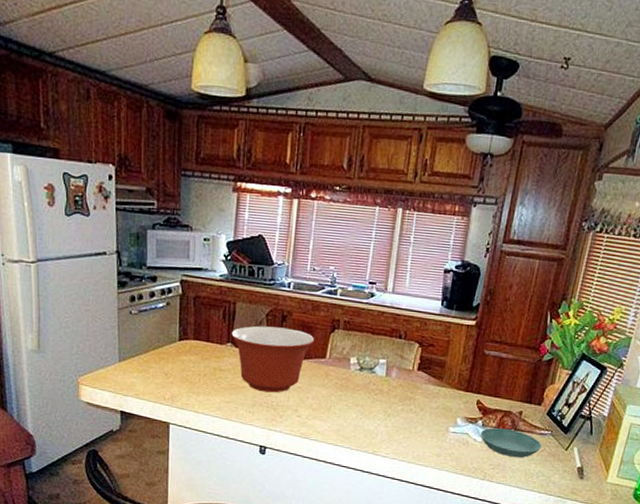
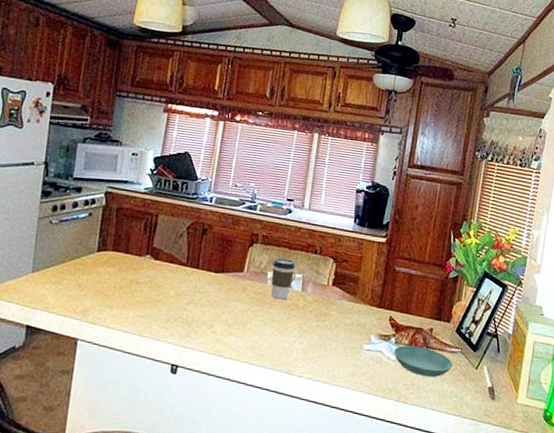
mixing bowl: present [231,325,315,393] -> none [151,238,234,307]
coffee cup: none [354,343,379,385] -> present [271,258,295,300]

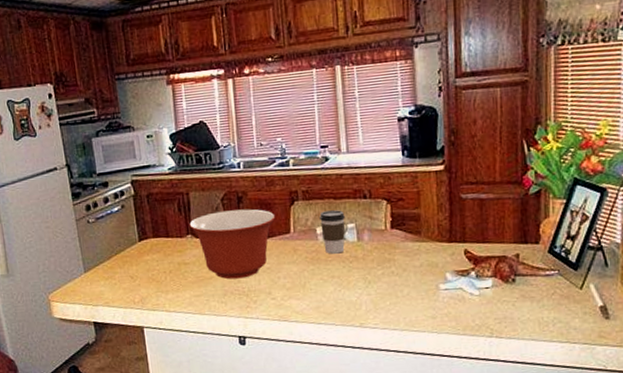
mixing bowl: none [151,238,234,307] -> present [189,209,276,279]
saucer: present [393,345,453,378] -> none [475,275,550,307]

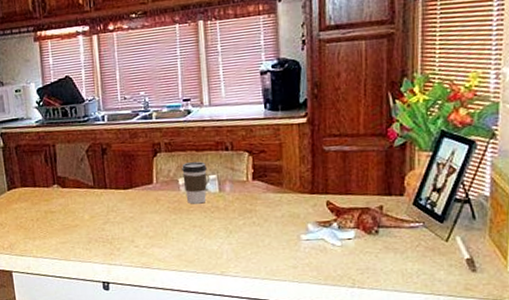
mixing bowl: present [189,209,276,279] -> none [55,160,139,228]

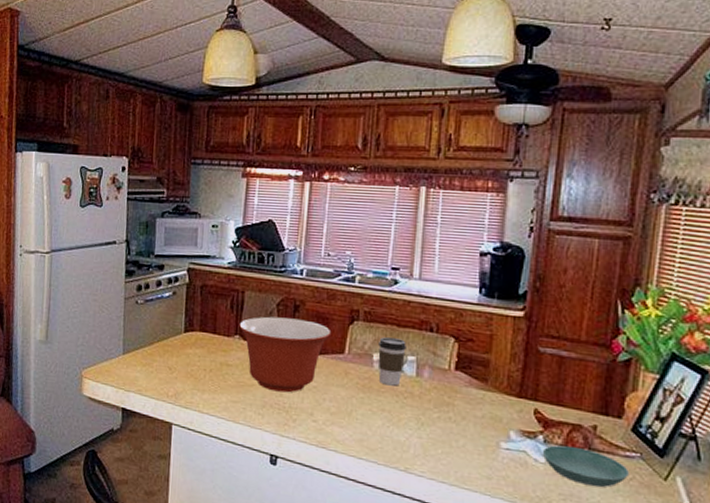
mixing bowl: none [55,160,139,228] -> present [239,316,332,393]
saucer: none [337,227,415,258] -> present [542,445,629,488]

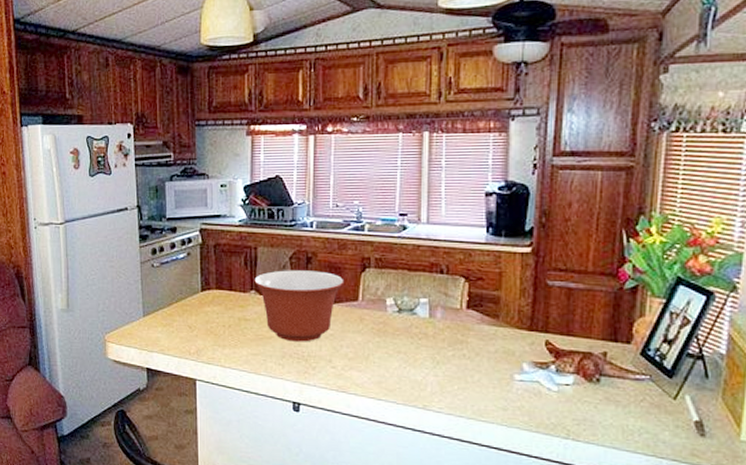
coffee cup: present [378,337,406,386] -> none [391,282,418,328]
saucer: present [542,445,629,488] -> none [554,373,639,411]

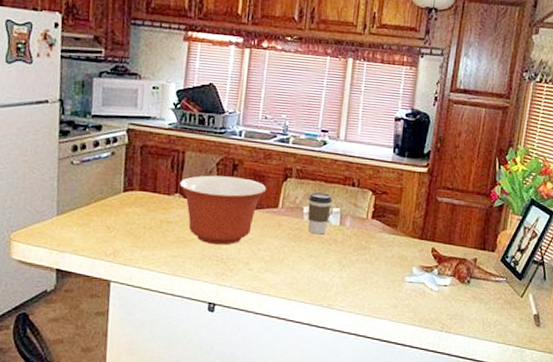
coffee cup: none [391,282,418,328] -> present [307,192,332,235]

